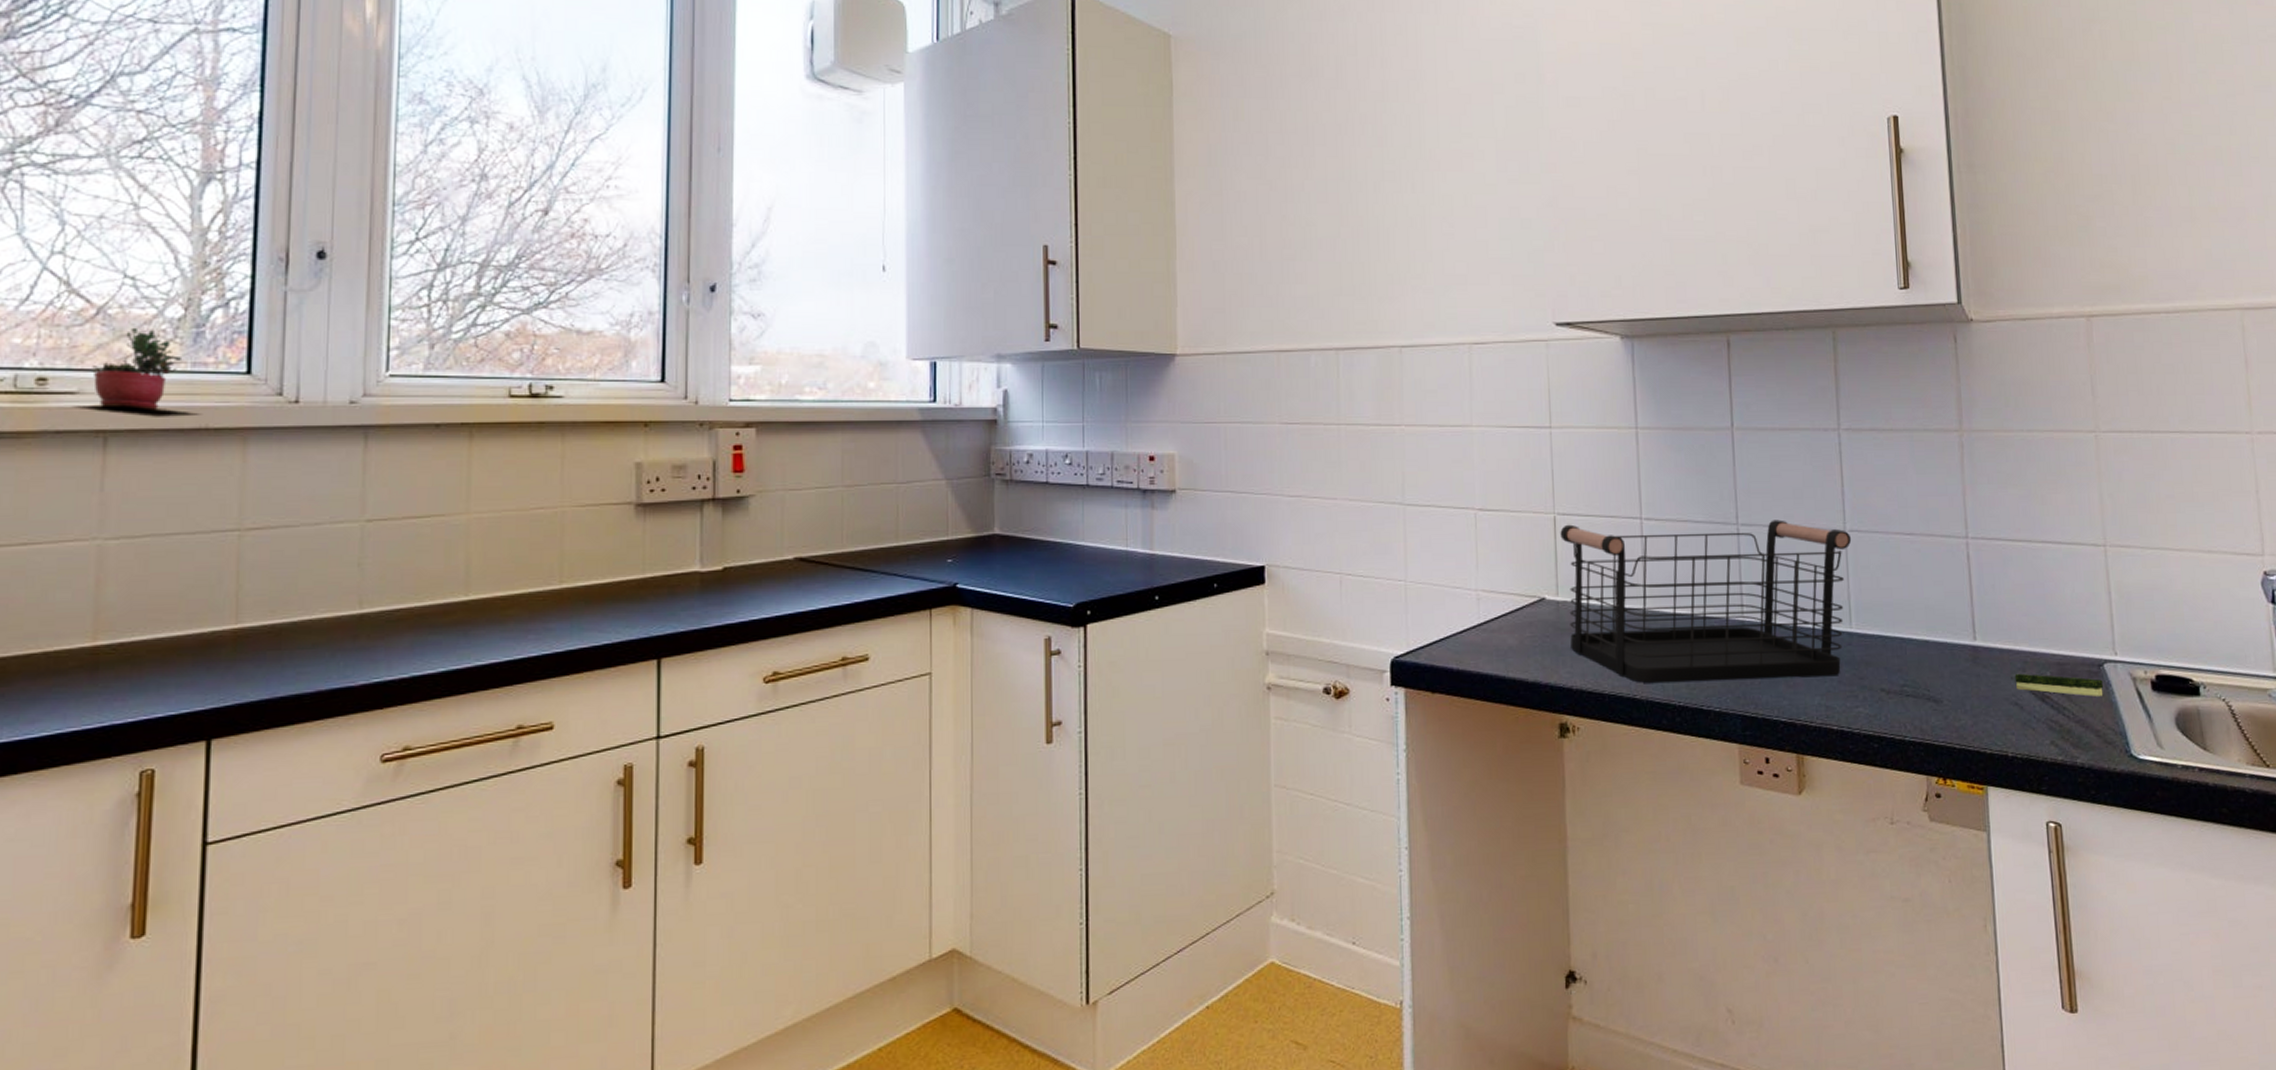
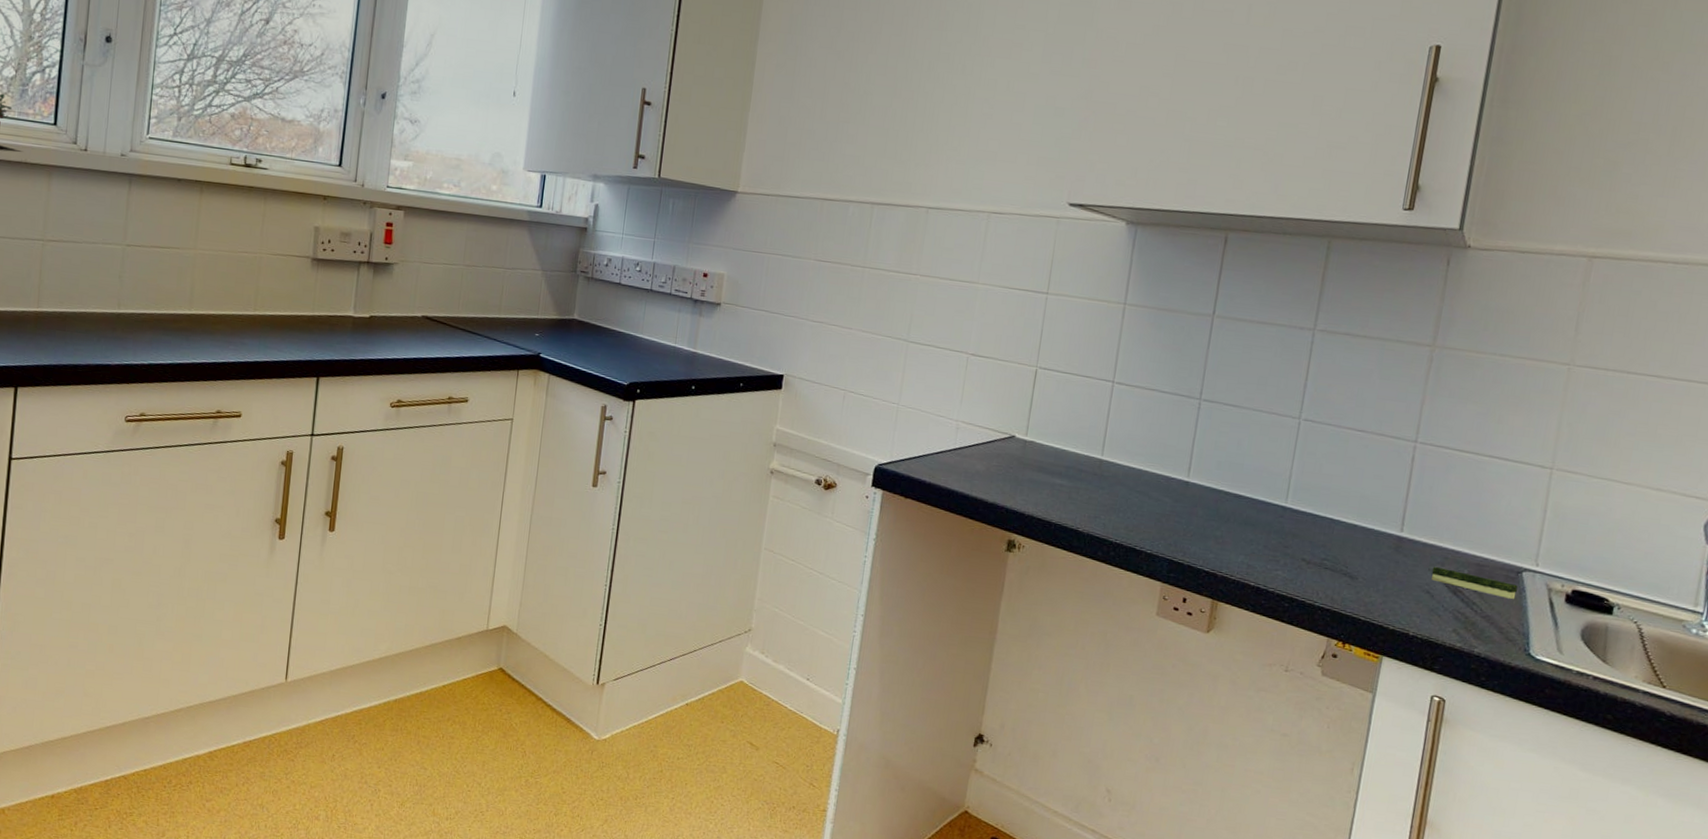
dish rack: present [1560,520,1852,684] -> none [1029,377,1305,541]

